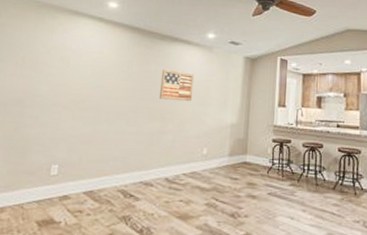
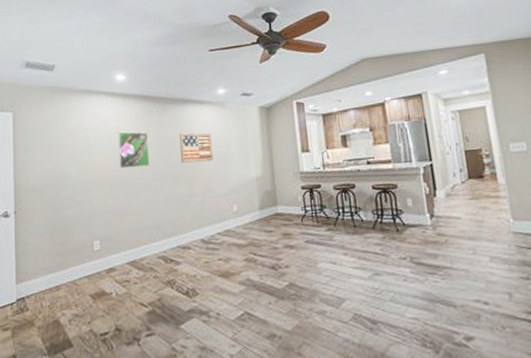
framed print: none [94,58,131,97] -> present [118,131,150,169]

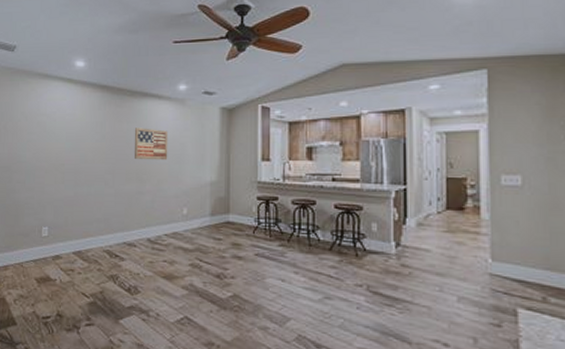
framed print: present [118,131,150,169] -> none [72,120,103,158]

